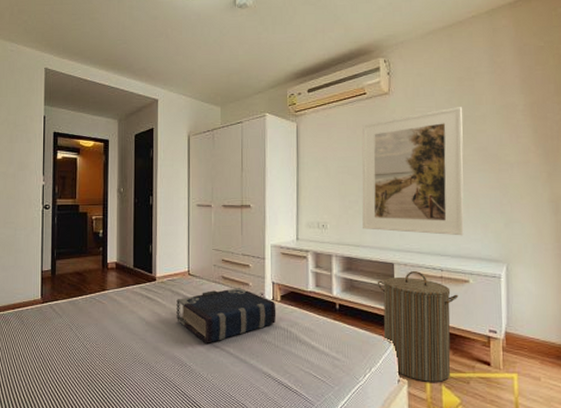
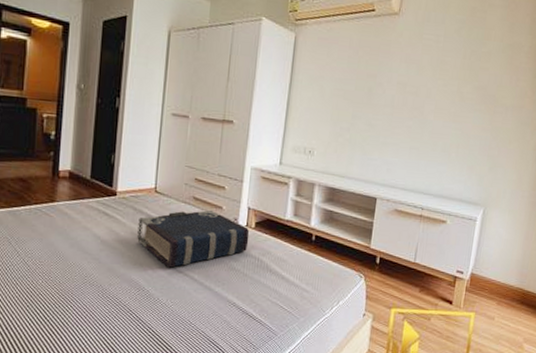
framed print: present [362,107,464,236] -> none [351,39,471,176]
laundry hamper: present [377,271,459,382] -> none [355,207,434,318]

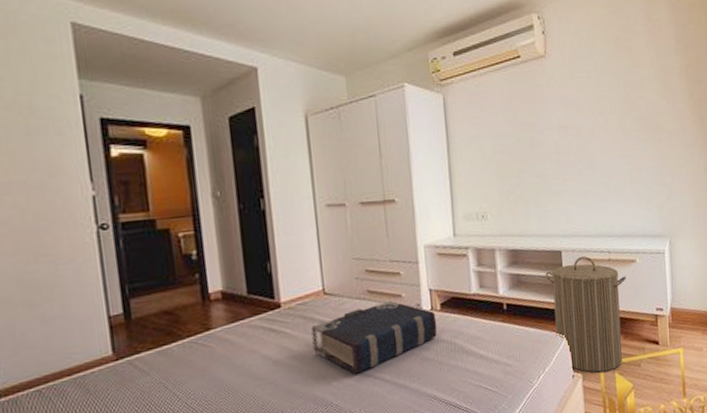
laundry hamper: none [355,207,434,318] -> present [545,256,627,373]

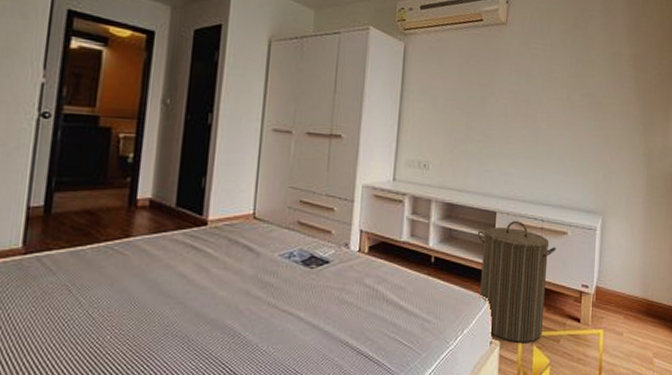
book: present [311,300,437,375] -> none [232,235,363,307]

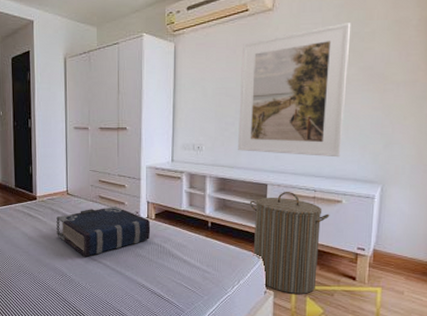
book: none [232,235,363,307] -> present [56,205,151,257]
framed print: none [467,48,576,185] -> present [238,23,351,158]

